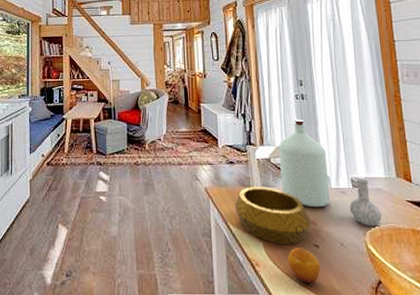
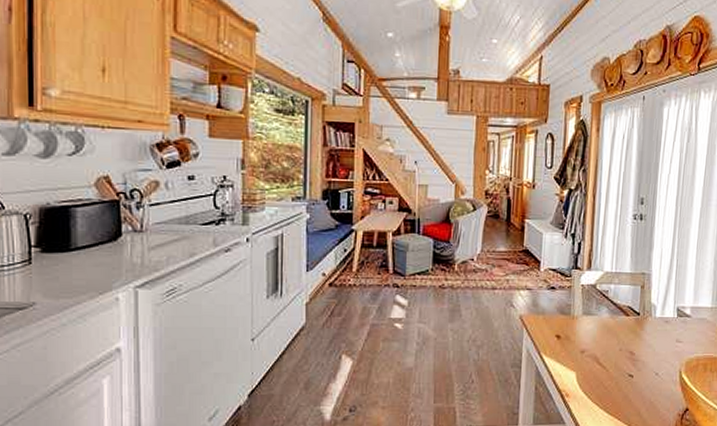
decorative bowl: present [234,187,311,245] -> none [550,315,630,375]
bottle: present [279,119,382,227] -> none [604,242,701,356]
fruit: present [288,248,321,284] -> none [599,378,632,413]

